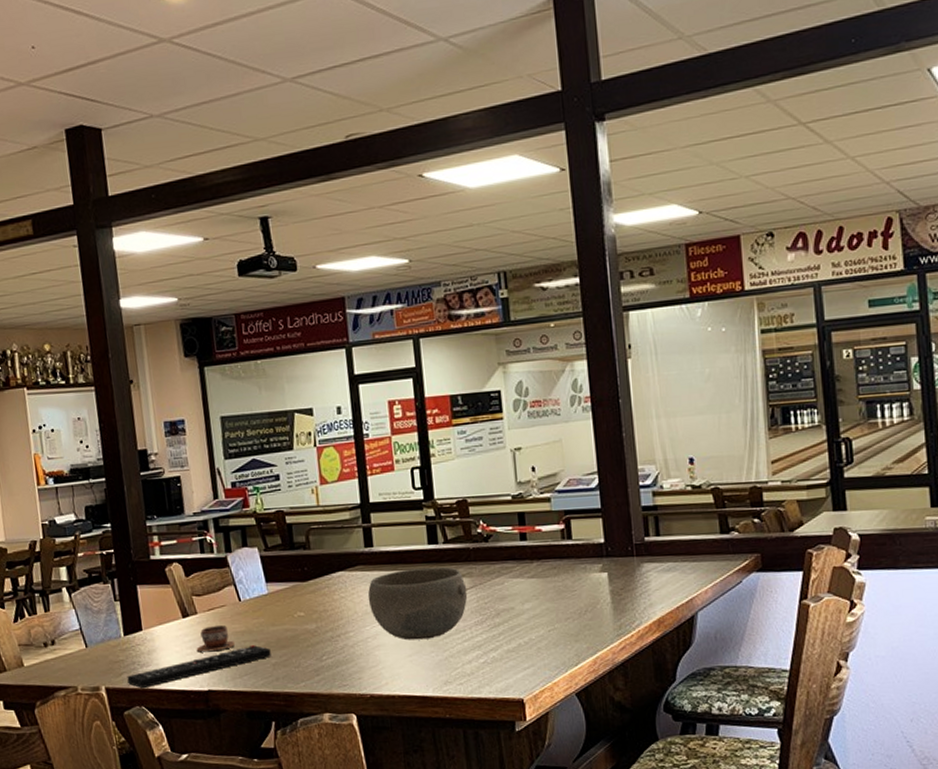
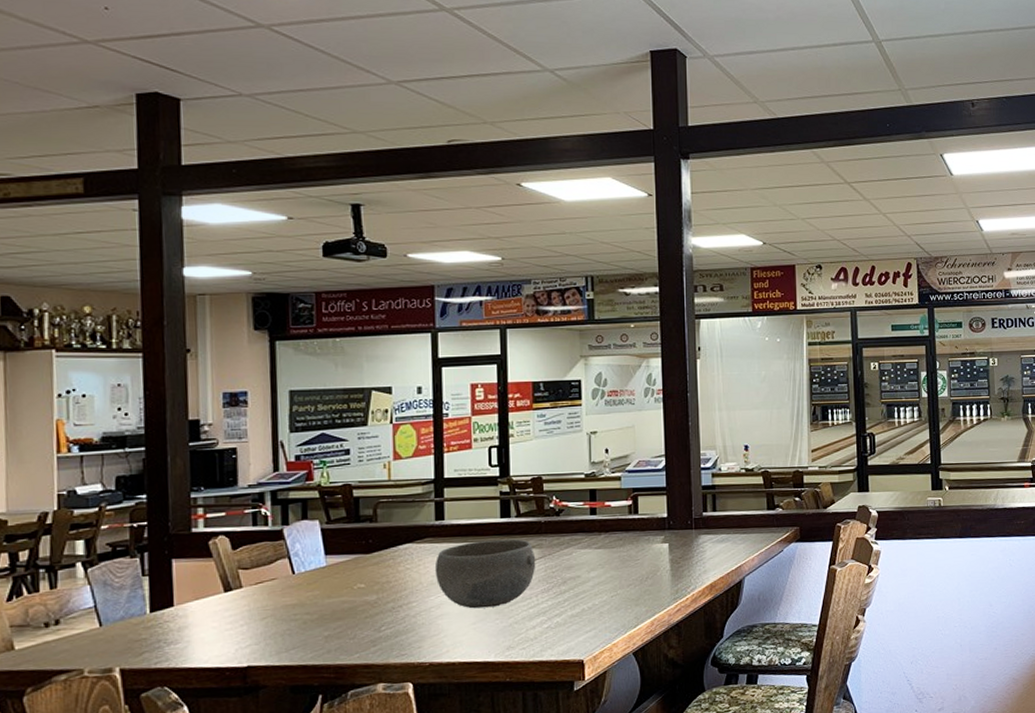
remote control: present [127,645,271,689] -> none [149,618,324,668]
cup: present [196,625,235,653] -> none [237,599,283,628]

